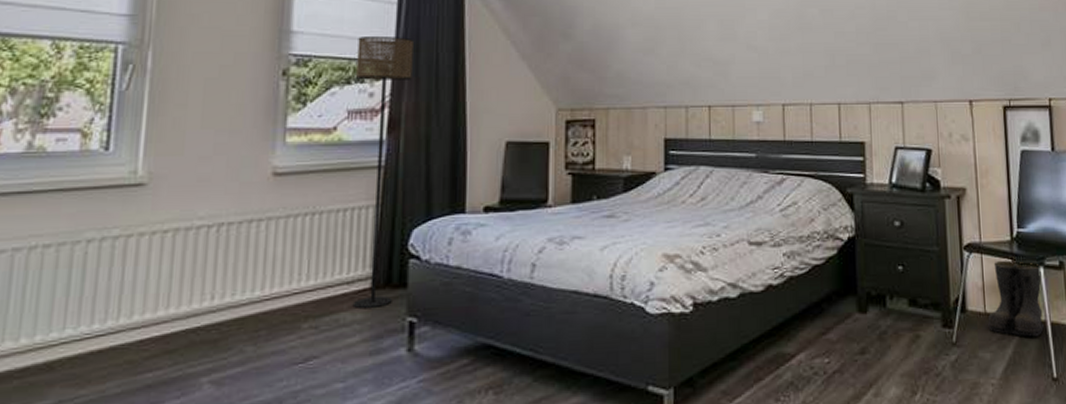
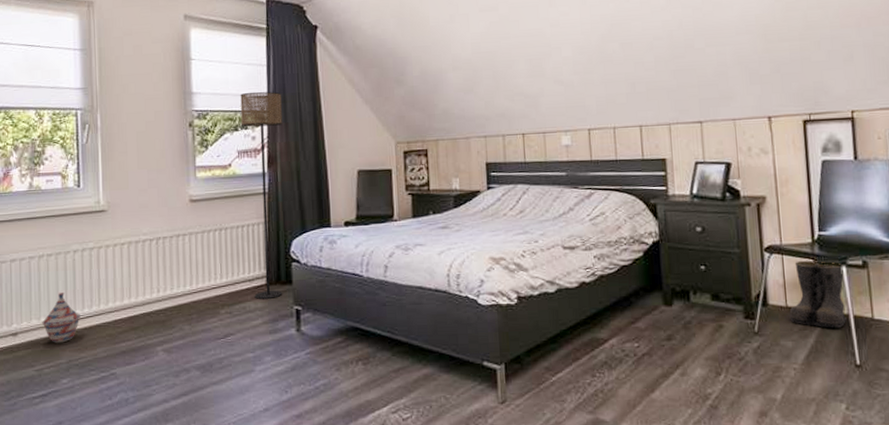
woven basket: none [20,301,86,376] -> present [42,293,81,343]

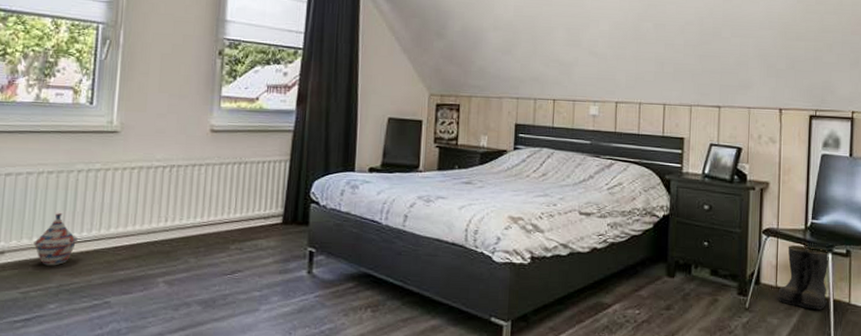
floor lamp: present [240,91,283,300] -> none [268,27,319,239]

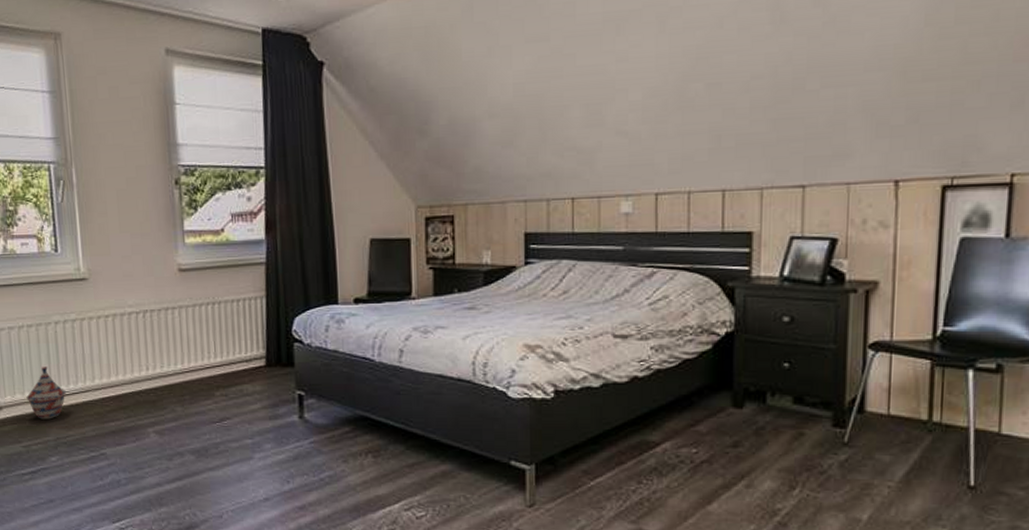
boots: present [778,245,829,310] -> none [891,362,970,443]

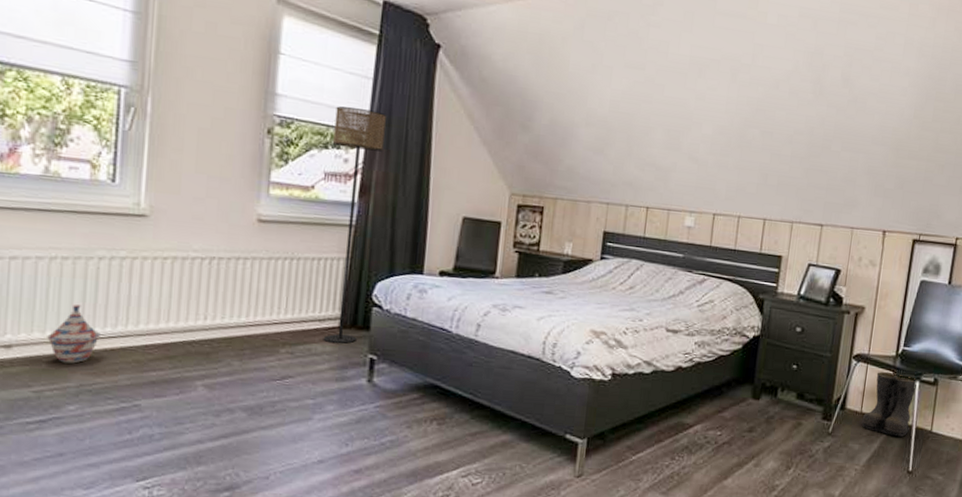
floor lamp: none [233,143,283,383] -> present [323,106,386,344]
boots: none [891,362,970,443] -> present [861,372,917,437]

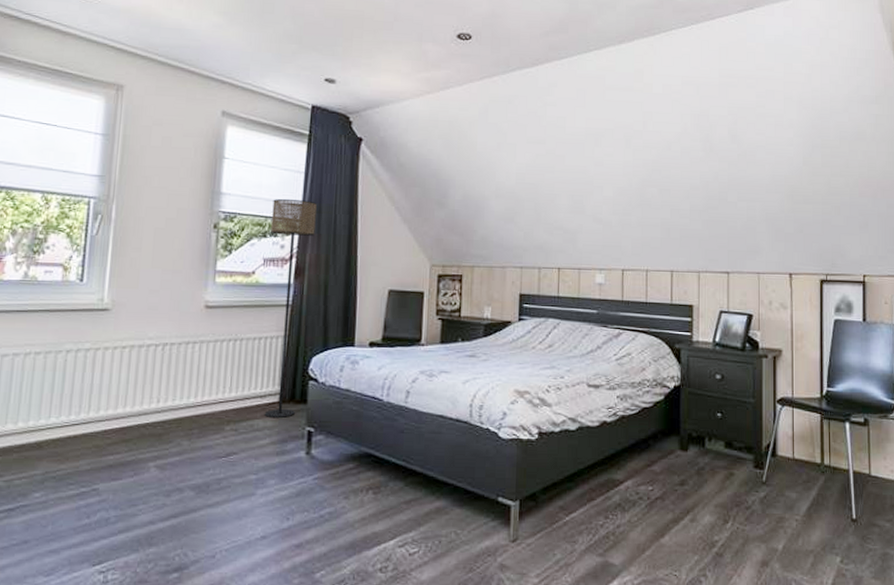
woven basket: present [47,305,100,364] -> none [18,396,65,452]
boots: present [861,372,917,437] -> none [795,415,847,482]

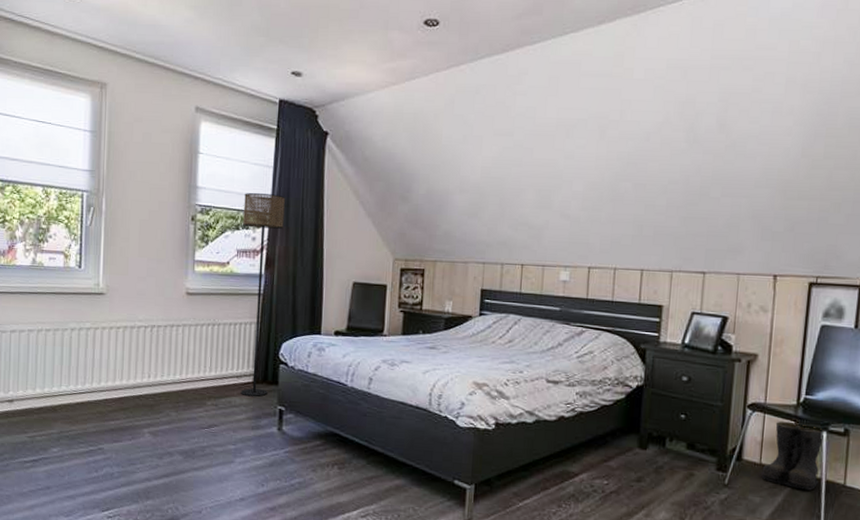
boots: none [795,415,847,482] -> present [761,422,824,490]

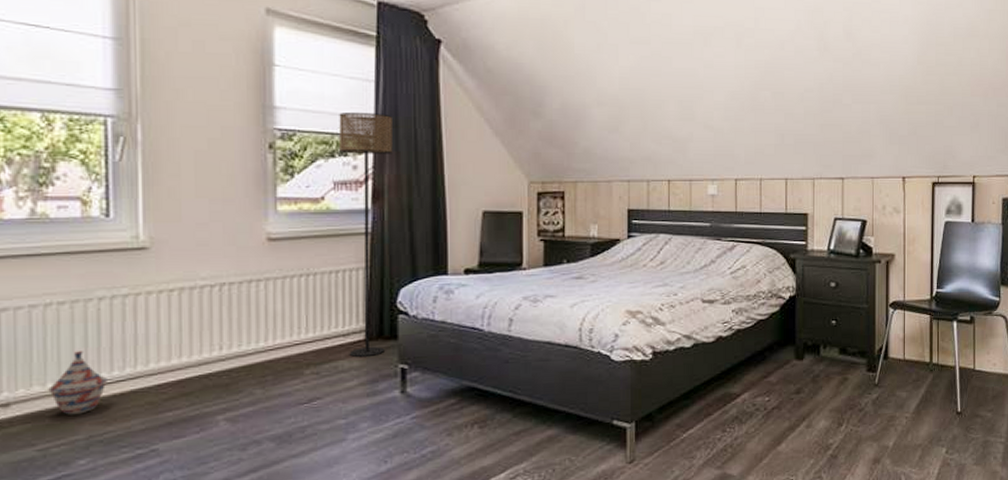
woven basket: none [37,367,74,415] -> present [48,351,107,415]
boots: present [761,422,824,490] -> none [906,316,954,379]

